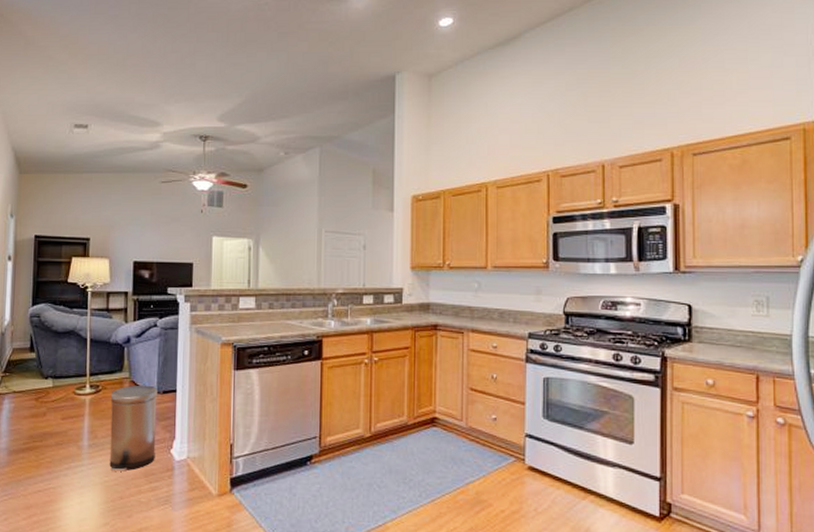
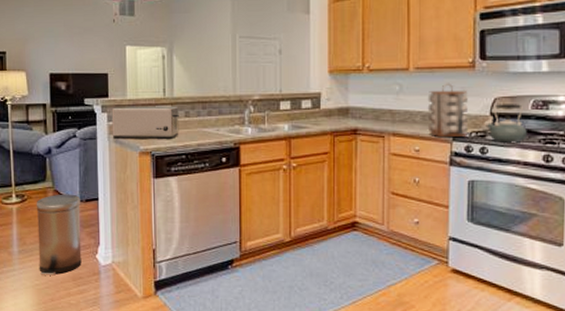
toaster: none [194,296,263,332] -> present [111,106,179,140]
spice rack: none [504,282,542,336] -> present [427,83,468,138]
kettle: none [558,303,598,341] -> present [484,104,527,143]

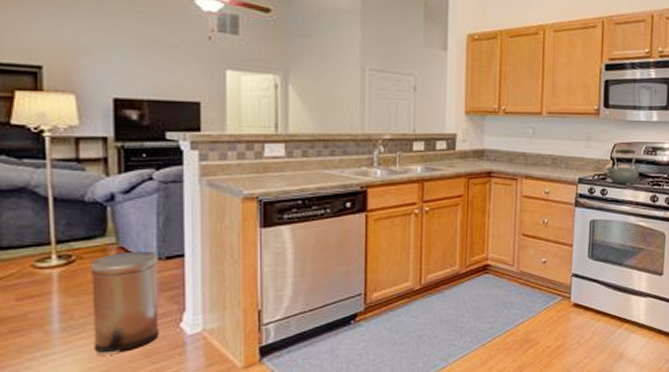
toaster: present [111,106,179,140] -> none [205,142,295,183]
spice rack: present [427,83,468,138] -> none [556,128,592,181]

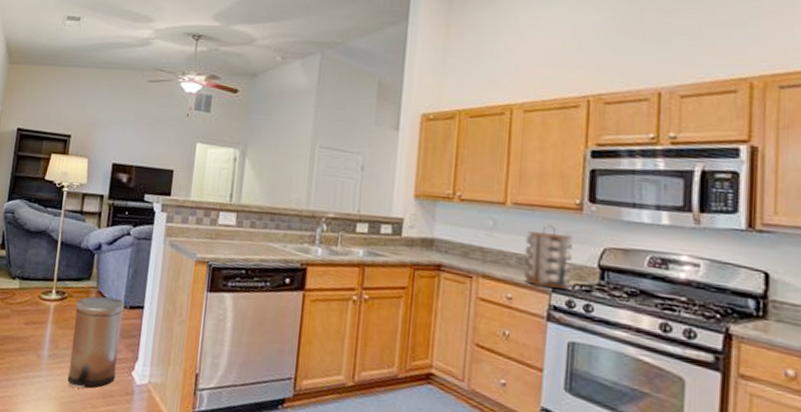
spice rack: none [556,128,592,181] -> present [522,224,573,290]
kettle: present [605,149,639,185] -> none [590,255,641,305]

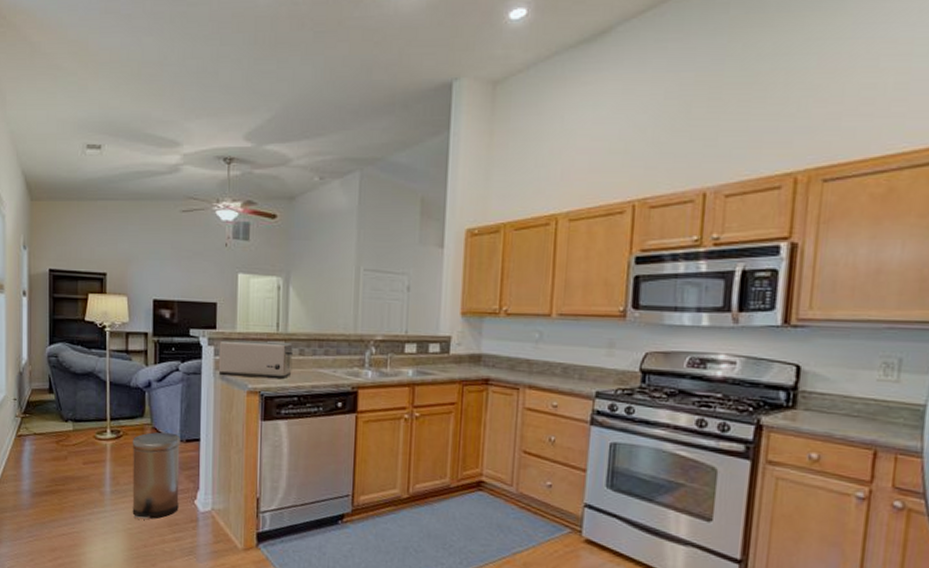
toaster: none [168,207,245,251] -> present [218,339,293,380]
spice rack: present [522,224,573,290] -> none [567,332,616,395]

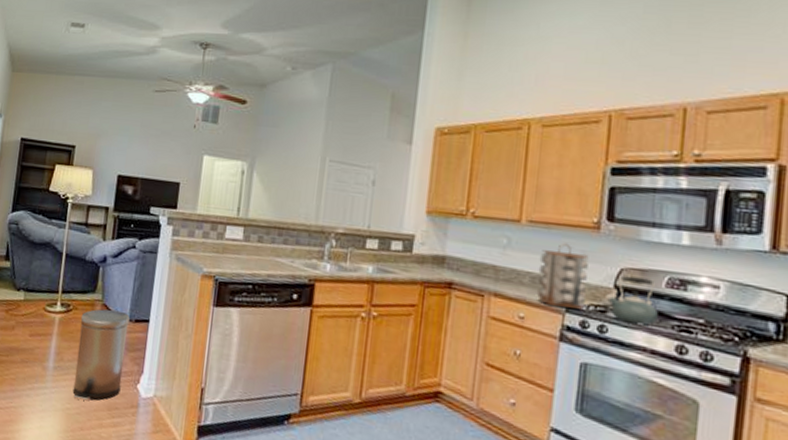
toaster: present [218,339,293,380] -> none [174,220,252,266]
spice rack: none [567,332,616,395] -> present [536,242,589,310]
kettle: none [632,359,680,404] -> present [605,275,658,326]

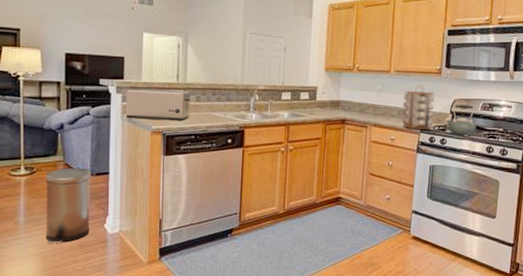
toaster: none [174,220,252,266] -> present [125,88,191,121]

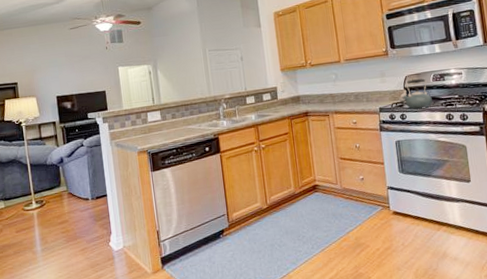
pedal bin: present [45,167,91,244] -> none [53,194,98,267]
toaster: present [125,88,191,121] -> none [111,110,169,144]
spice rack: present [401,85,434,130] -> none [357,68,390,111]

